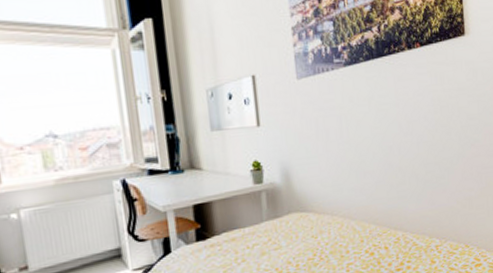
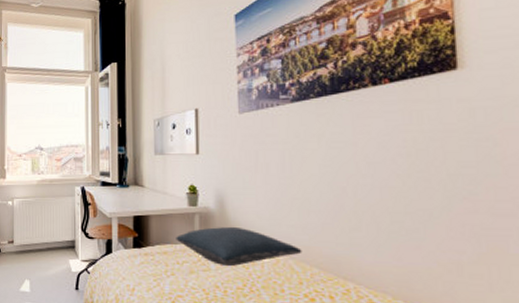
pillow: none [243,198,362,240] -> present [176,226,302,267]

